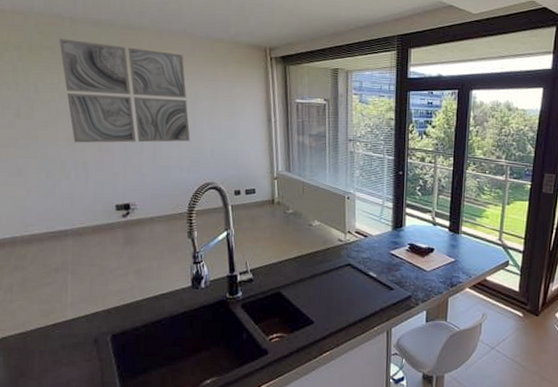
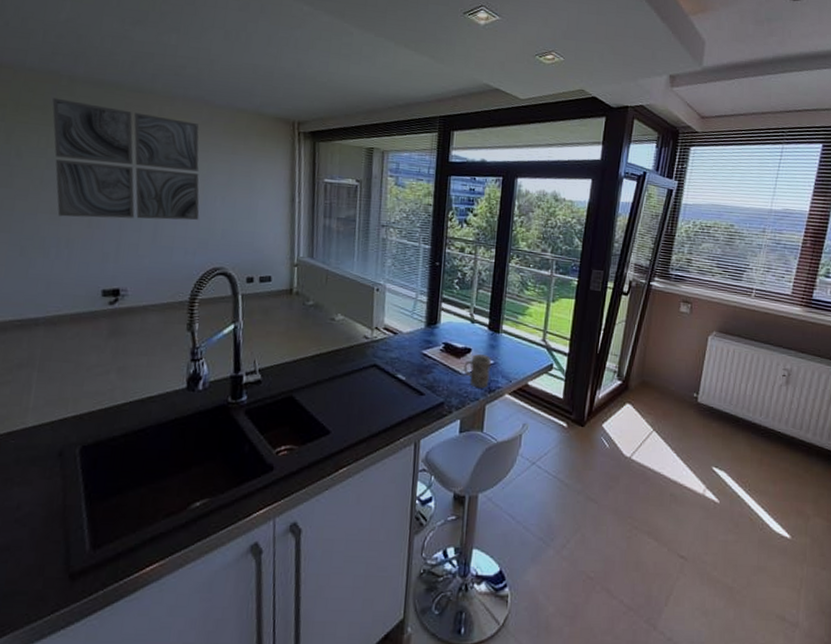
mug: none [428,253,453,283] -> present [464,354,492,389]

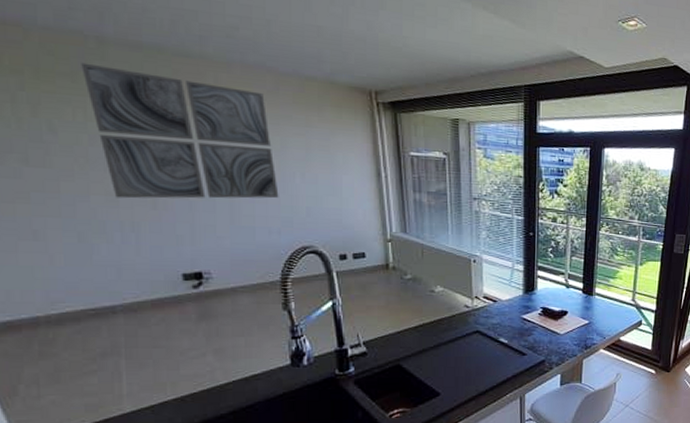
mug: present [464,354,492,389] -> none [561,316,587,346]

